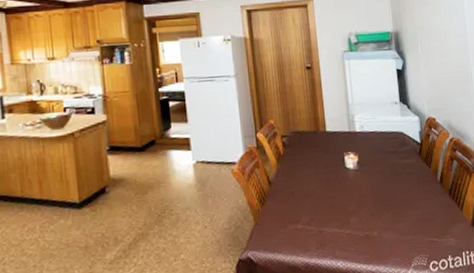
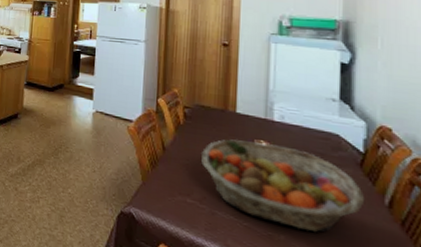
fruit basket: none [303,152,426,223] -> present [201,139,365,233]

